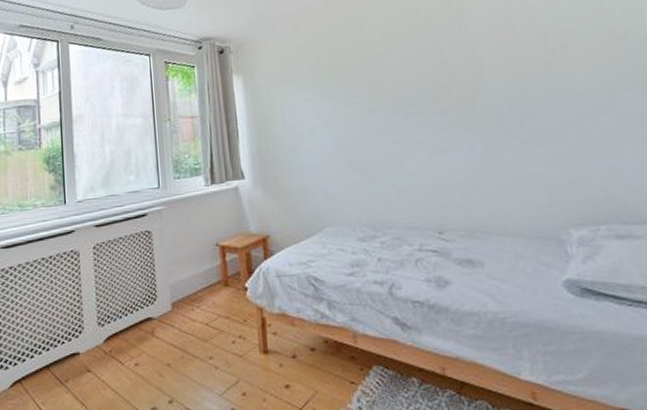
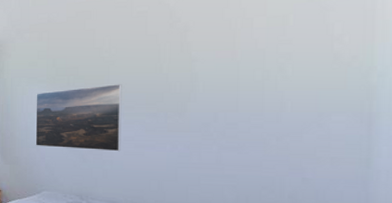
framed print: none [299,79,413,169] -> present [35,84,122,152]

